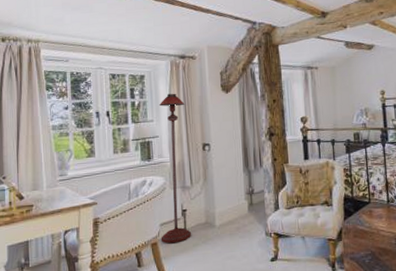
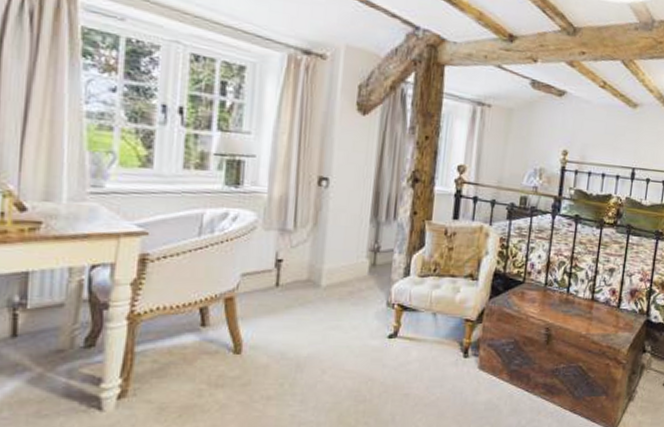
floor lamp: present [159,93,192,244] -> none [239,99,301,302]

